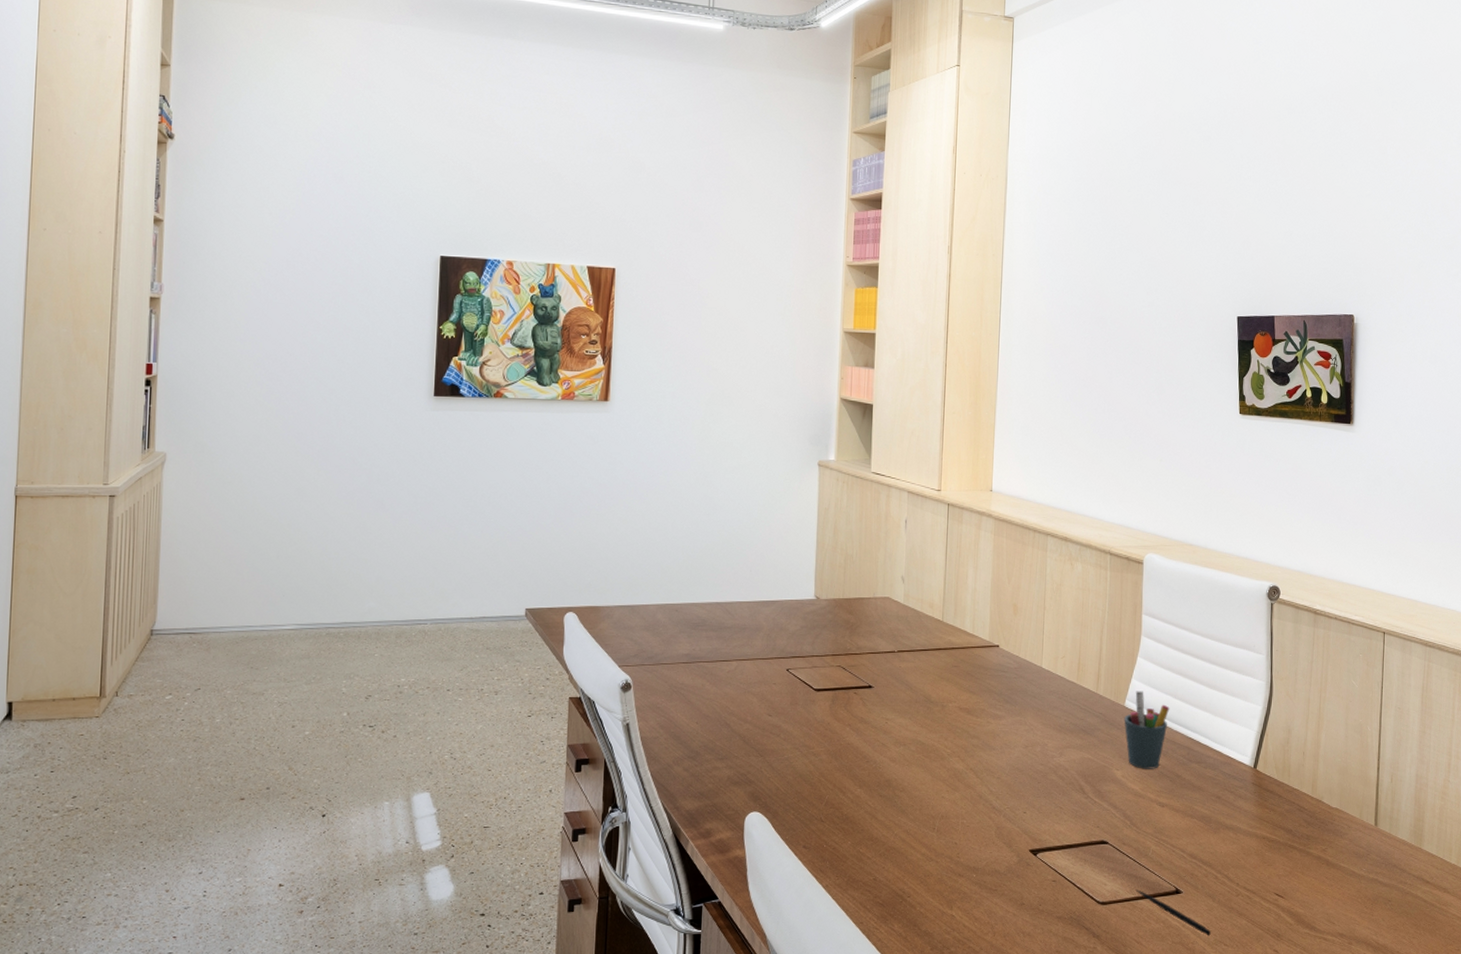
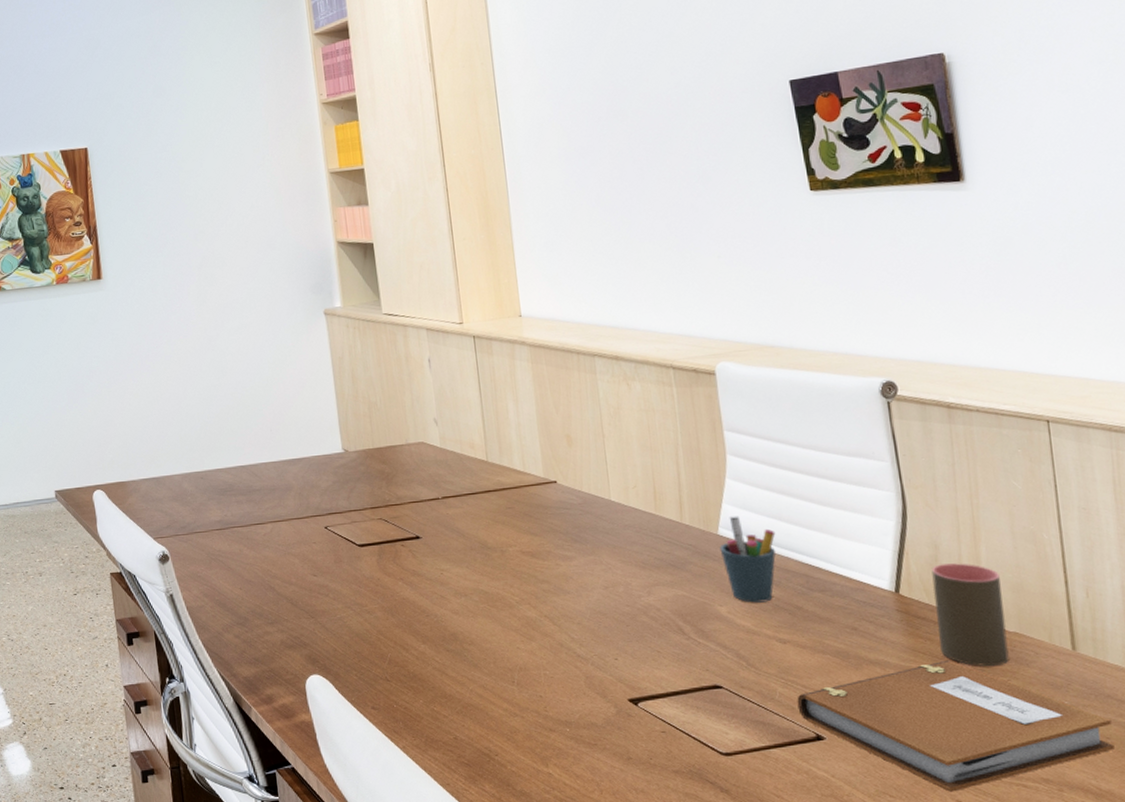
pen: present [1135,889,1211,936] -> none [765,737,870,787]
notebook: none [1165,828,1394,942] -> present [797,660,1115,792]
cup: none [1280,746,1332,836] -> present [931,563,1009,667]

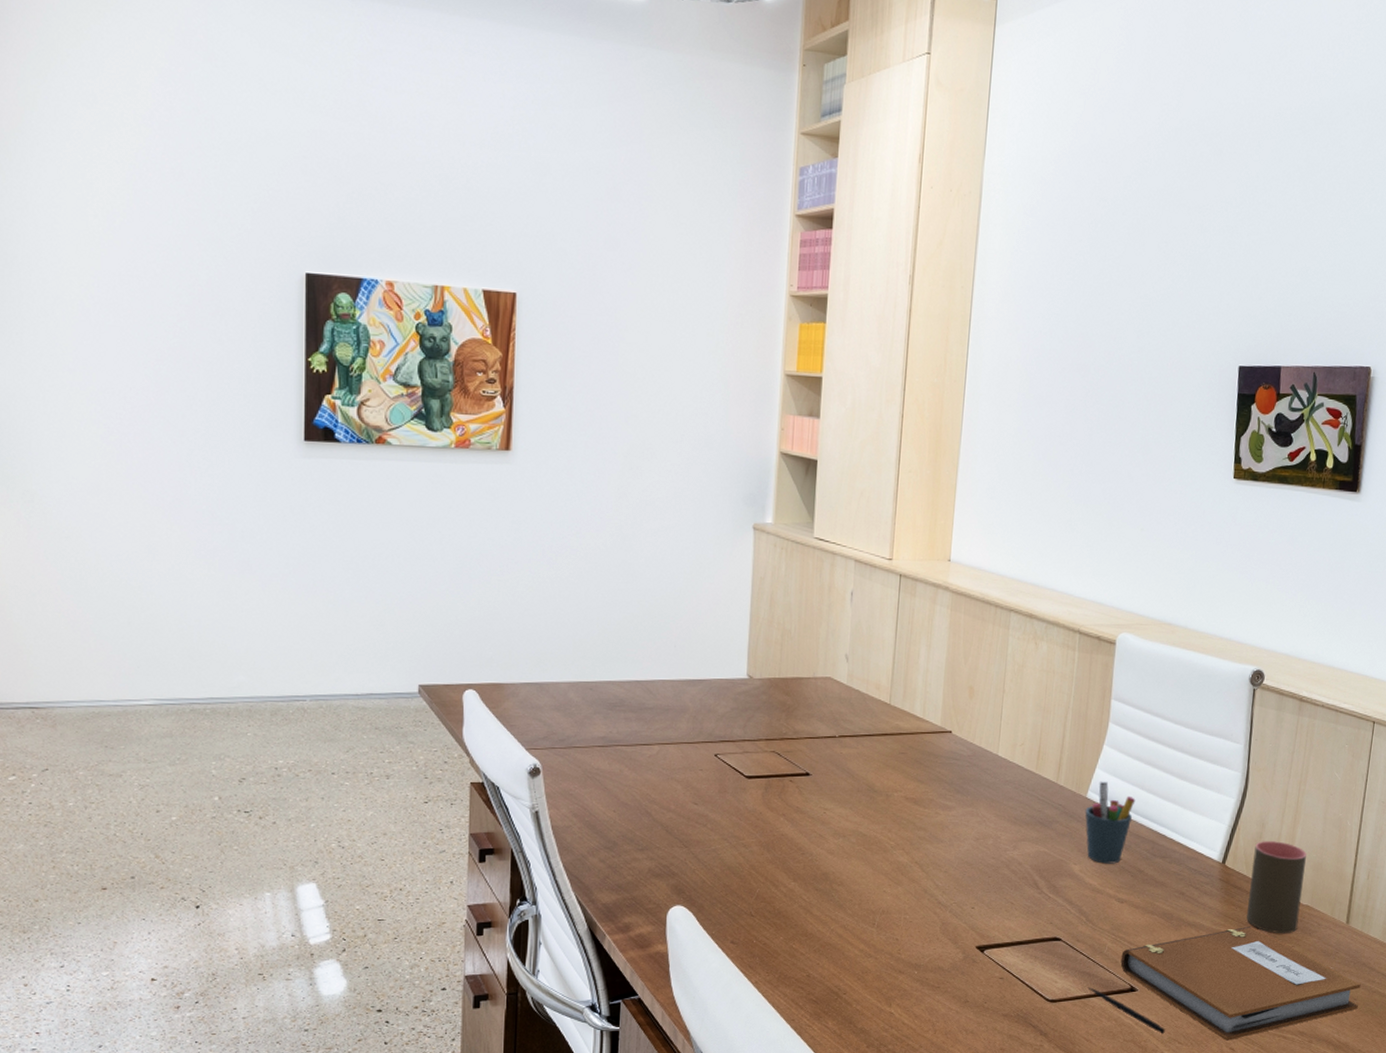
pen: none [765,737,870,787] -> present [1087,987,1165,1034]

